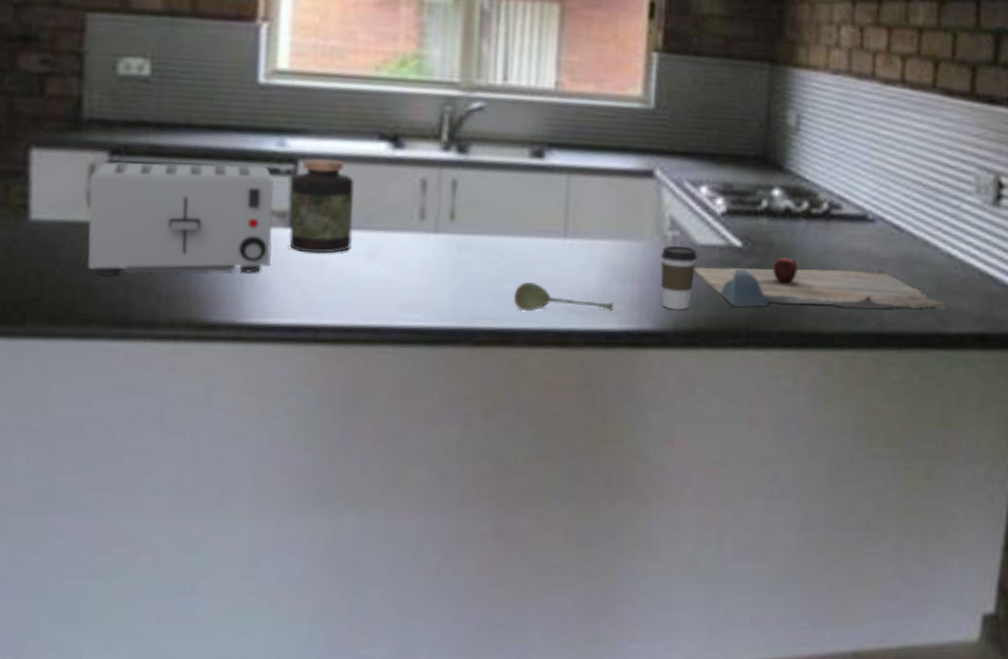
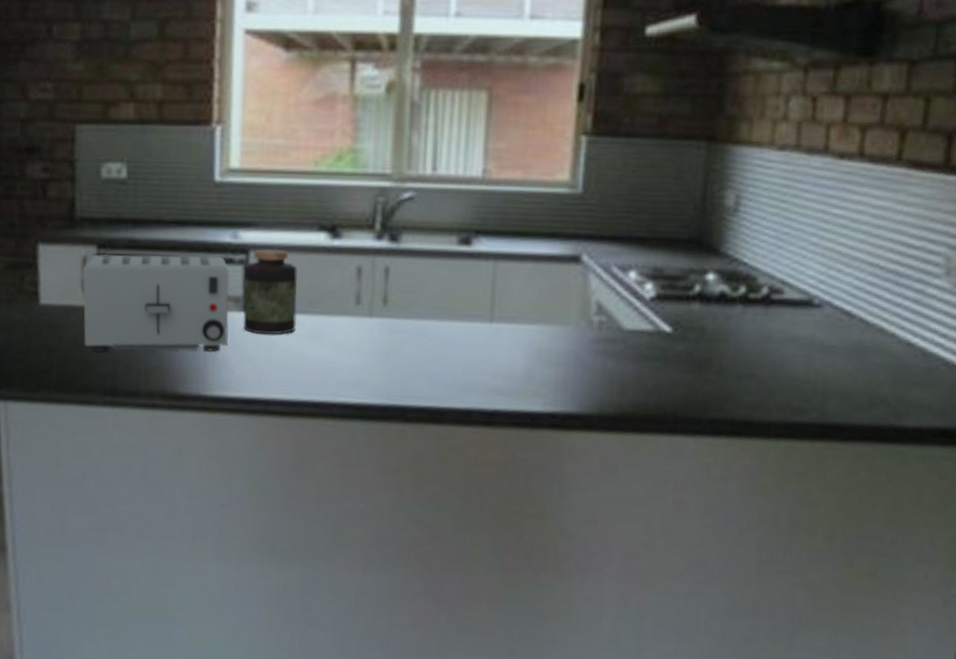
soupspoon: present [513,282,614,312] -> none [441,364,539,394]
coffee cup: present [660,245,697,310] -> none [585,330,624,394]
cutting board: present [694,256,947,309] -> none [620,342,903,400]

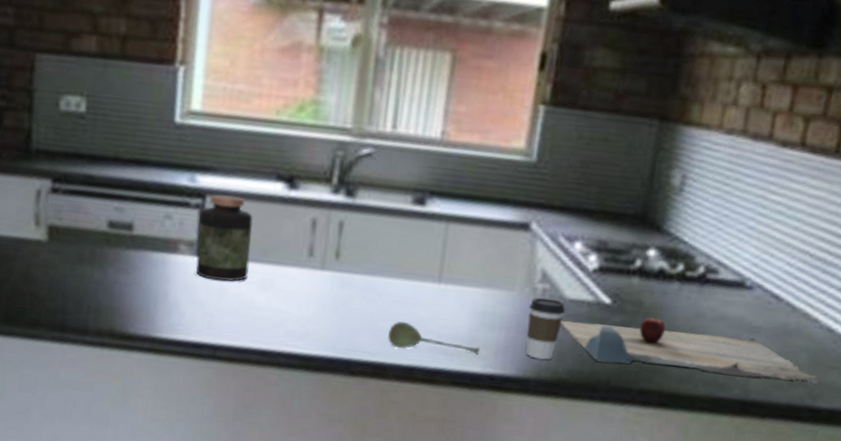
toaster: present [82,254,230,353] -> none [34,188,185,294]
soupspoon: none [441,364,539,394] -> present [387,321,480,356]
coffee cup: none [585,330,624,394] -> present [526,297,565,360]
cutting board: none [620,342,903,400] -> present [560,317,820,383]

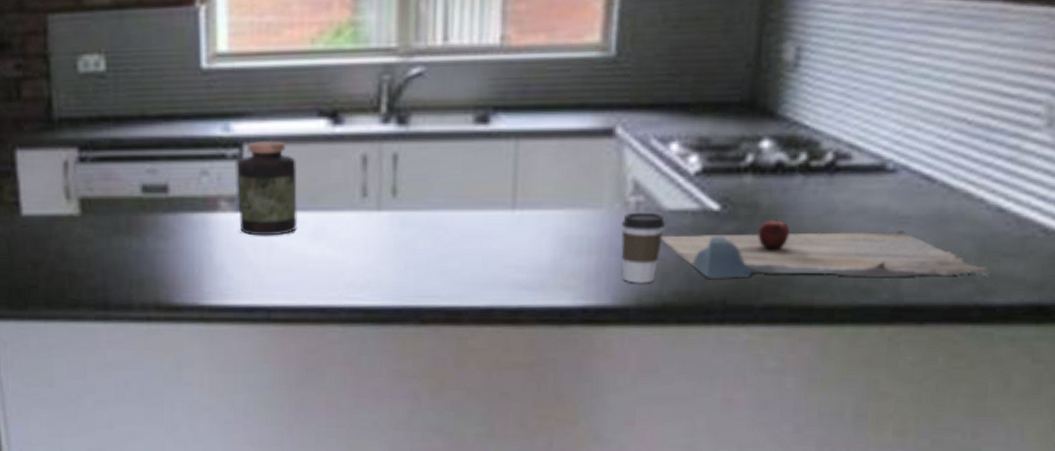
soupspoon: present [387,321,480,356] -> none [459,258,568,289]

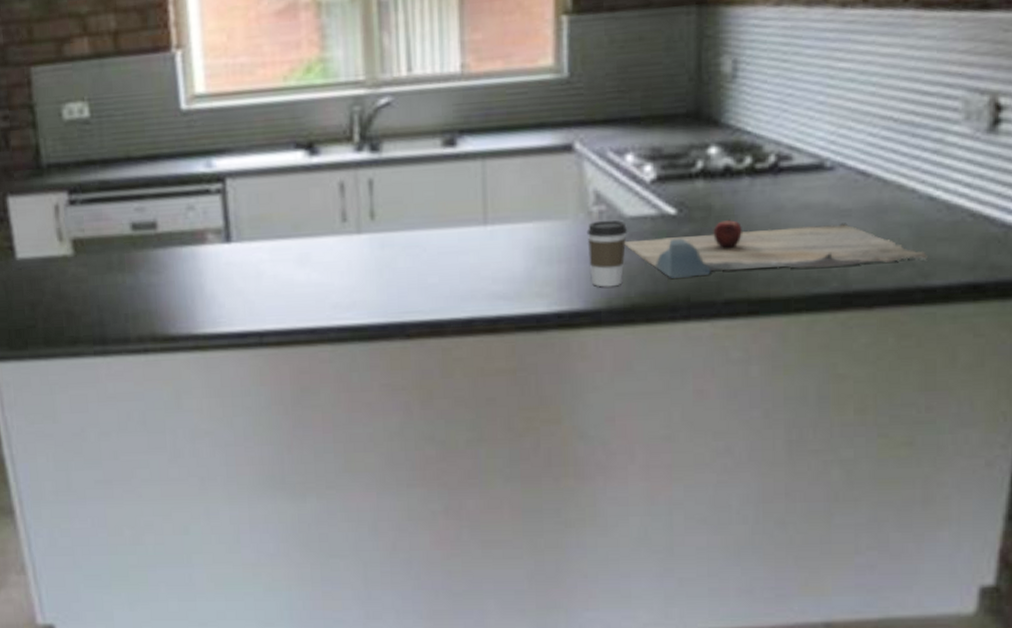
jar: present [237,140,298,236] -> none [221,173,282,265]

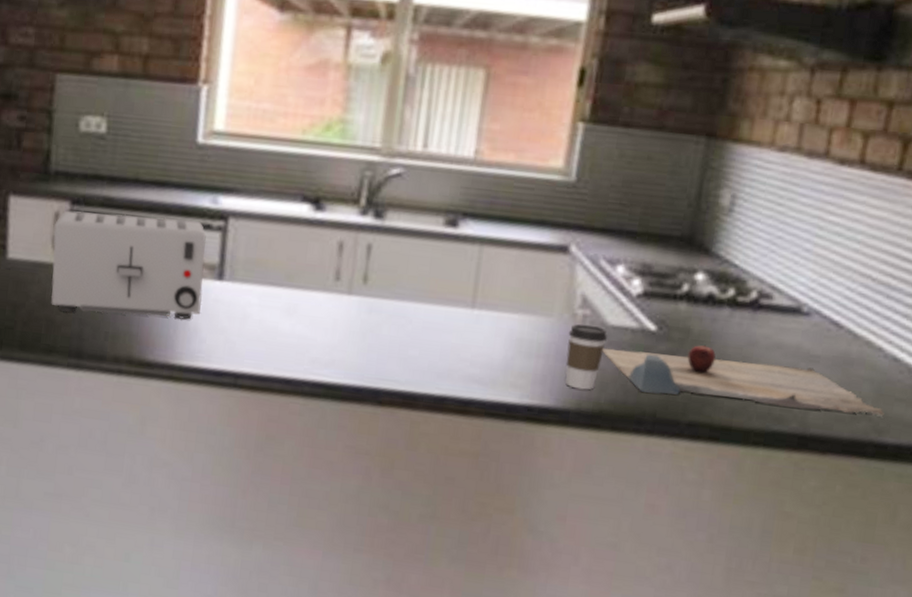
toaster: none [56,188,215,302] -> present [51,210,207,320]

